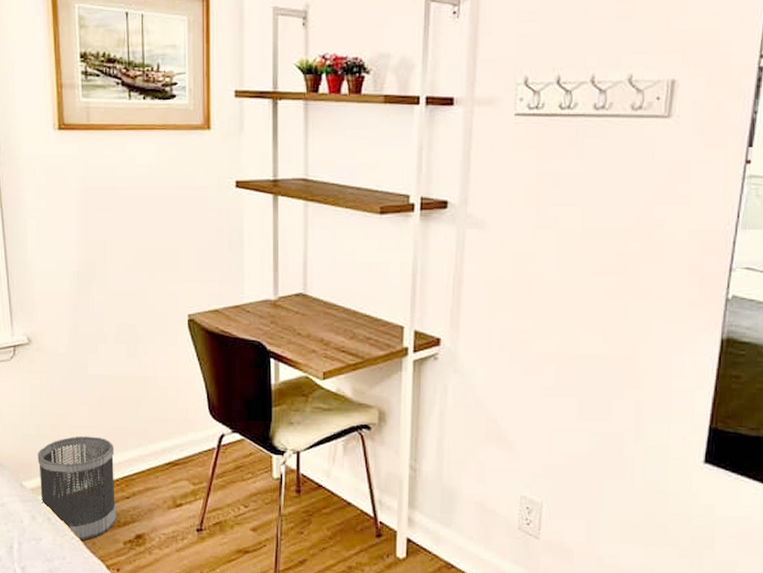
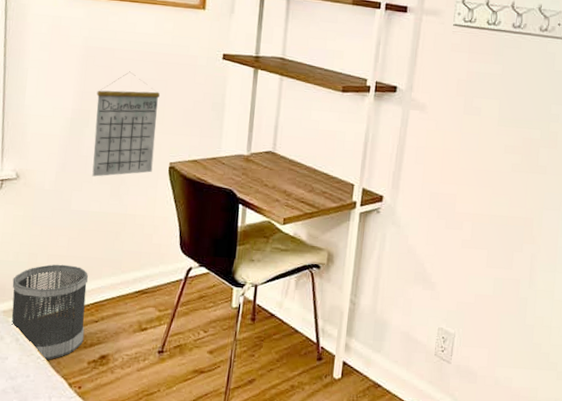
calendar: none [101,212,170,336] -> present [92,71,161,177]

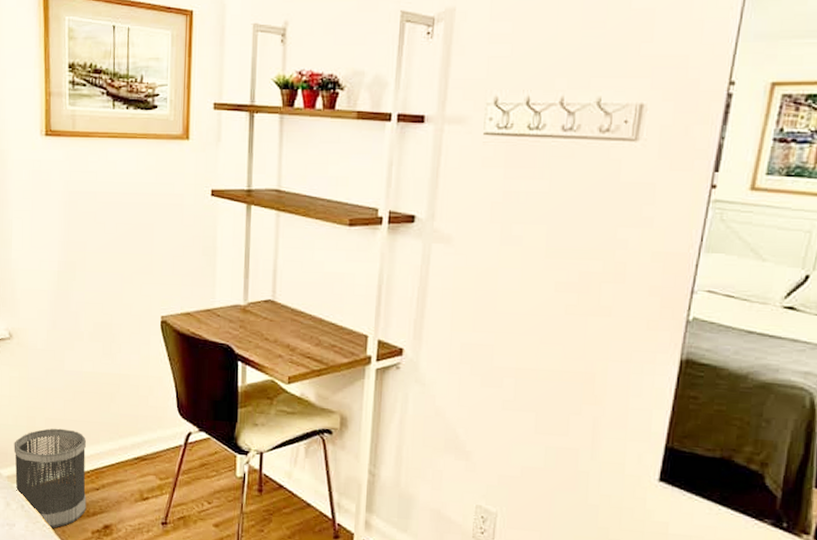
calendar: present [92,71,161,177] -> none [81,216,147,334]

